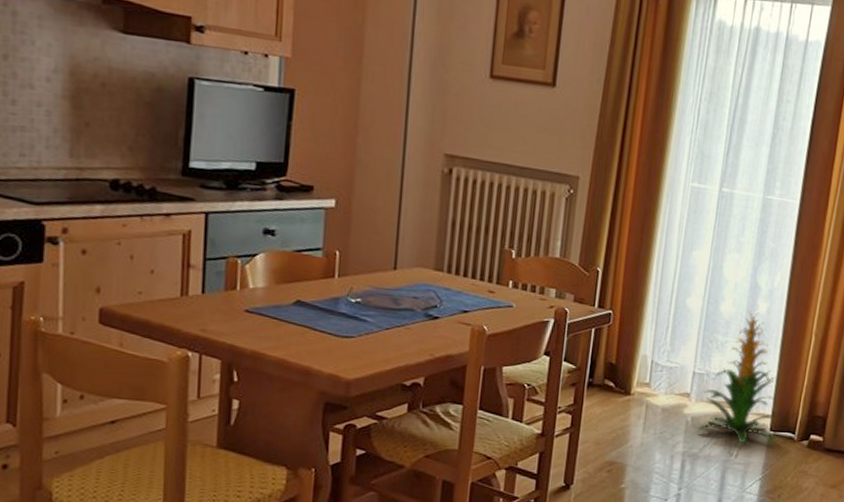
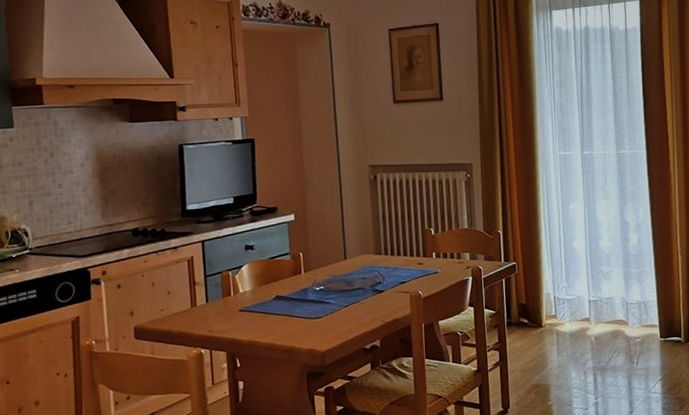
indoor plant: present [698,311,780,444] -> none [599,243,669,353]

